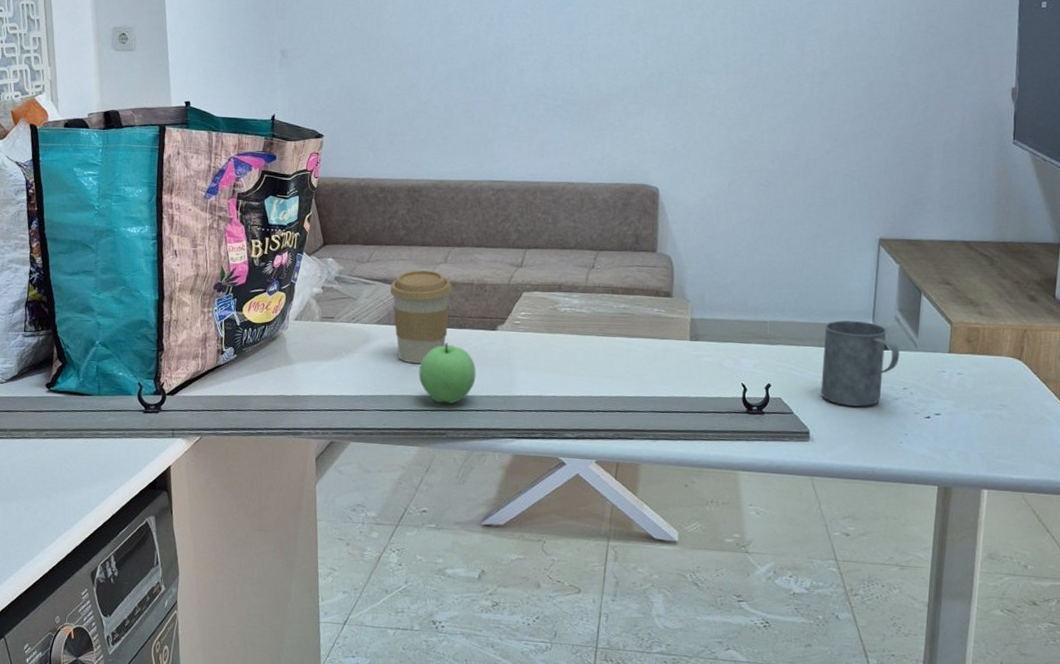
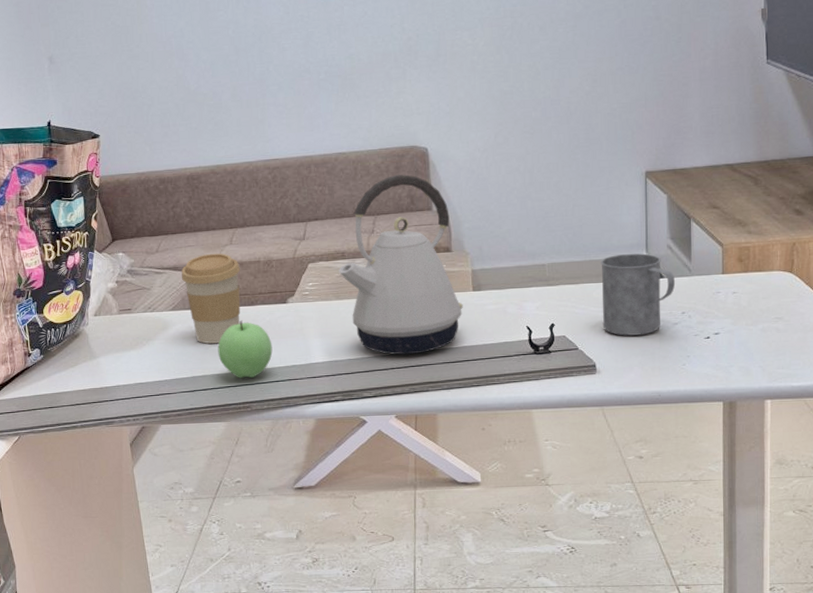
kettle: none [553,211,678,399] -> present [339,174,463,355]

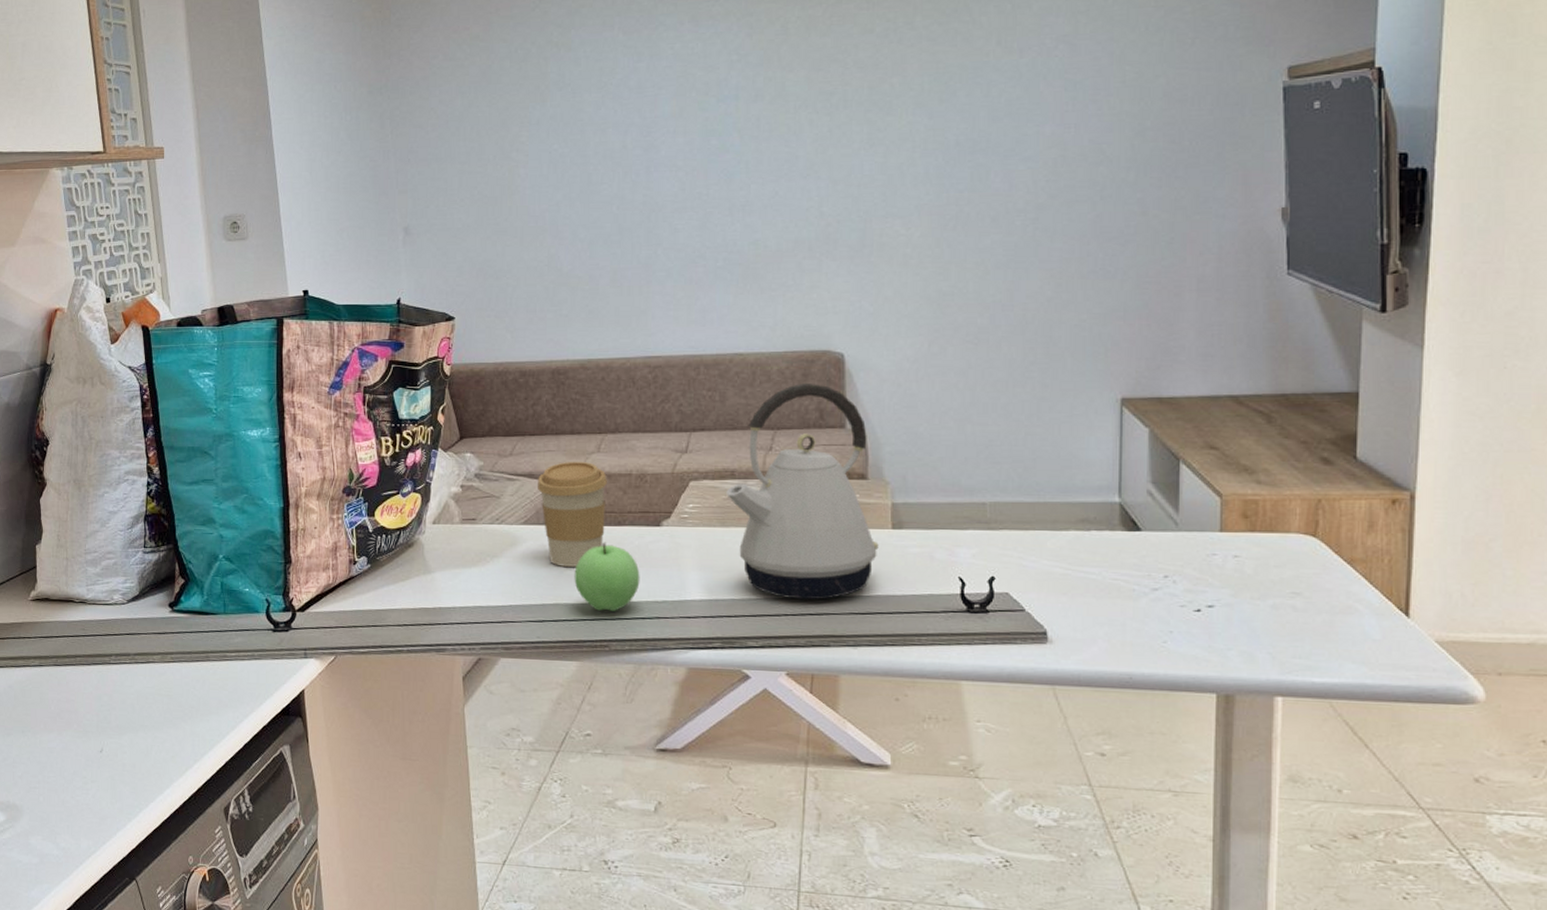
mug: present [601,253,676,336] -> none [1058,497,1157,600]

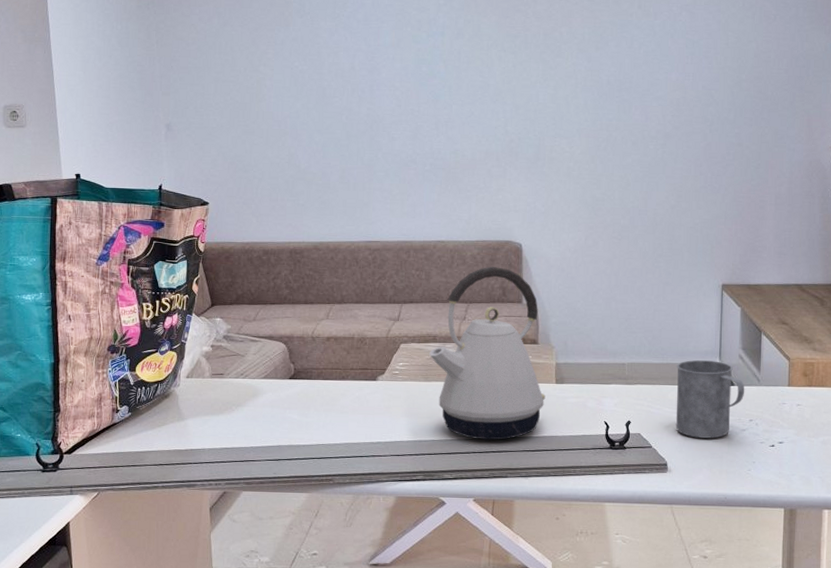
coffee cup: present [537,461,608,567] -> none [275,326,335,414]
apple: present [574,542,640,611] -> none [305,393,359,451]
mug: none [1058,497,1157,600] -> present [675,359,745,439]

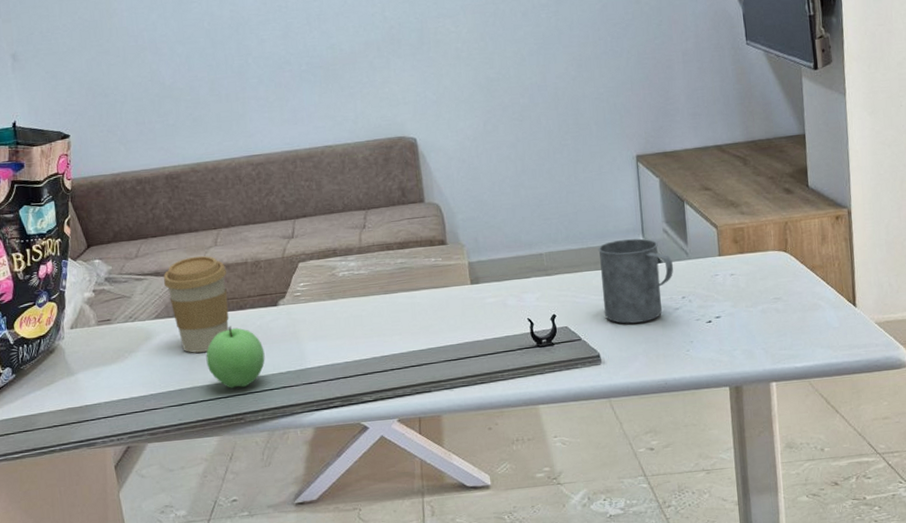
coffee cup: none [275,326,335,414] -> present [163,255,229,353]
apple: none [305,393,359,451] -> present [206,326,265,388]
kettle: present [429,266,546,441] -> none [331,166,462,355]

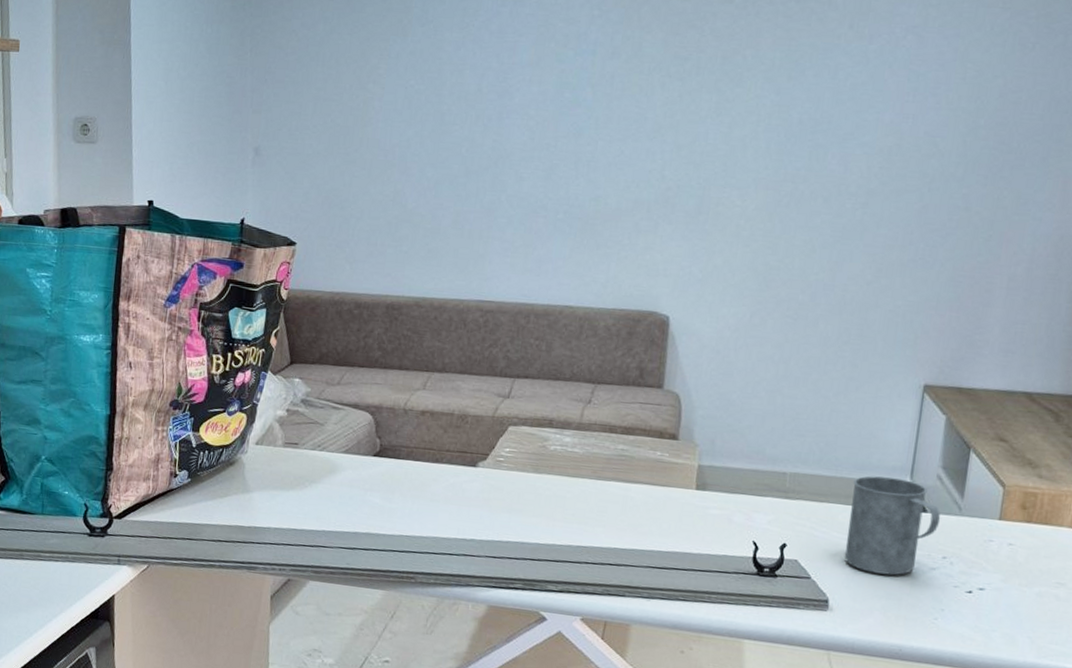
coffee cup: present [163,255,229,353] -> none [360,395,430,499]
apple: present [206,326,265,388] -> none [388,477,452,545]

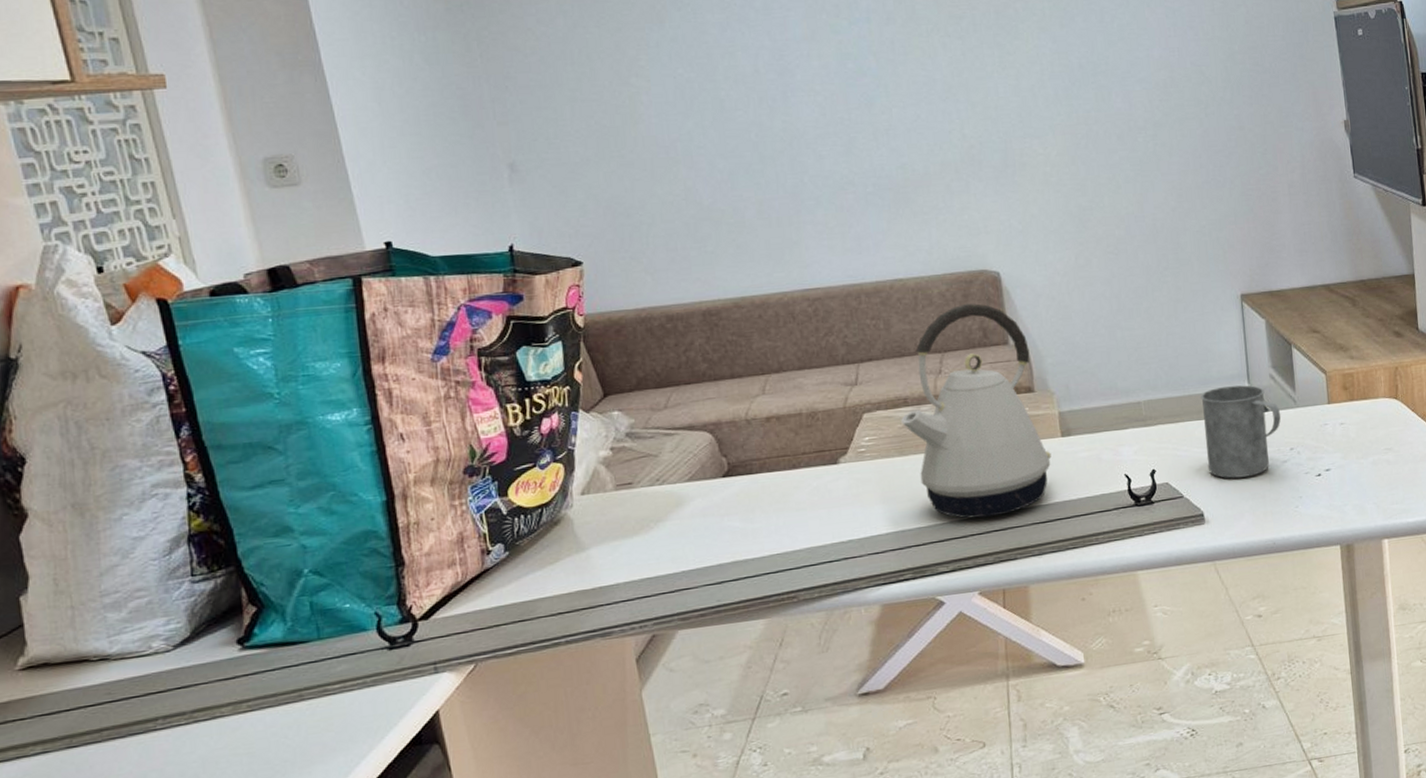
kettle: none [542,341,683,552] -> present [901,303,1051,519]

